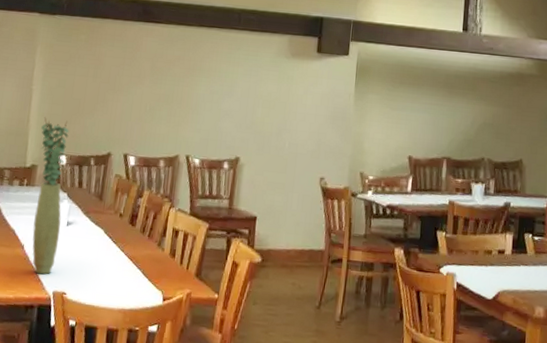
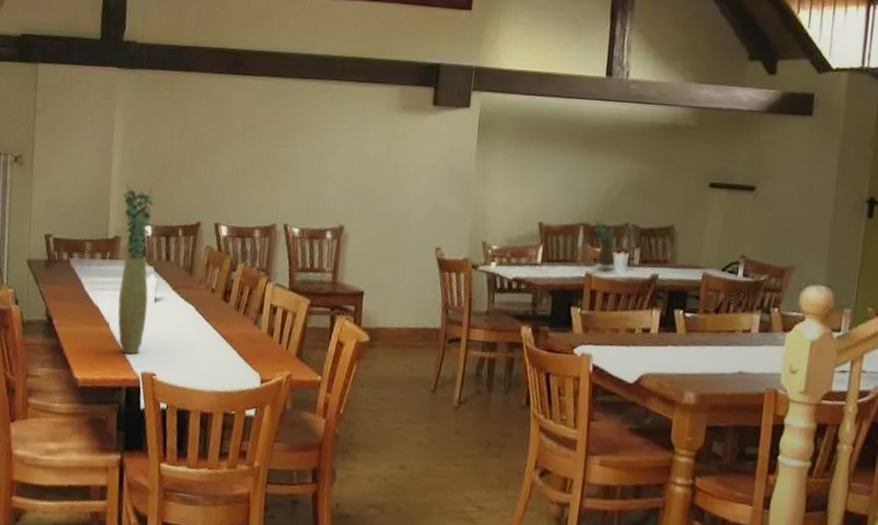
vase: none [455,154,474,201] -> present [593,220,616,273]

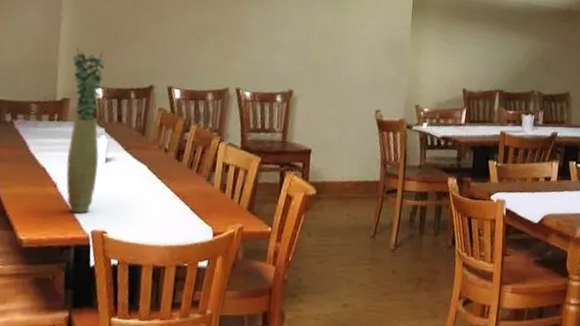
vase: present [593,220,616,273] -> none [507,87,524,131]

